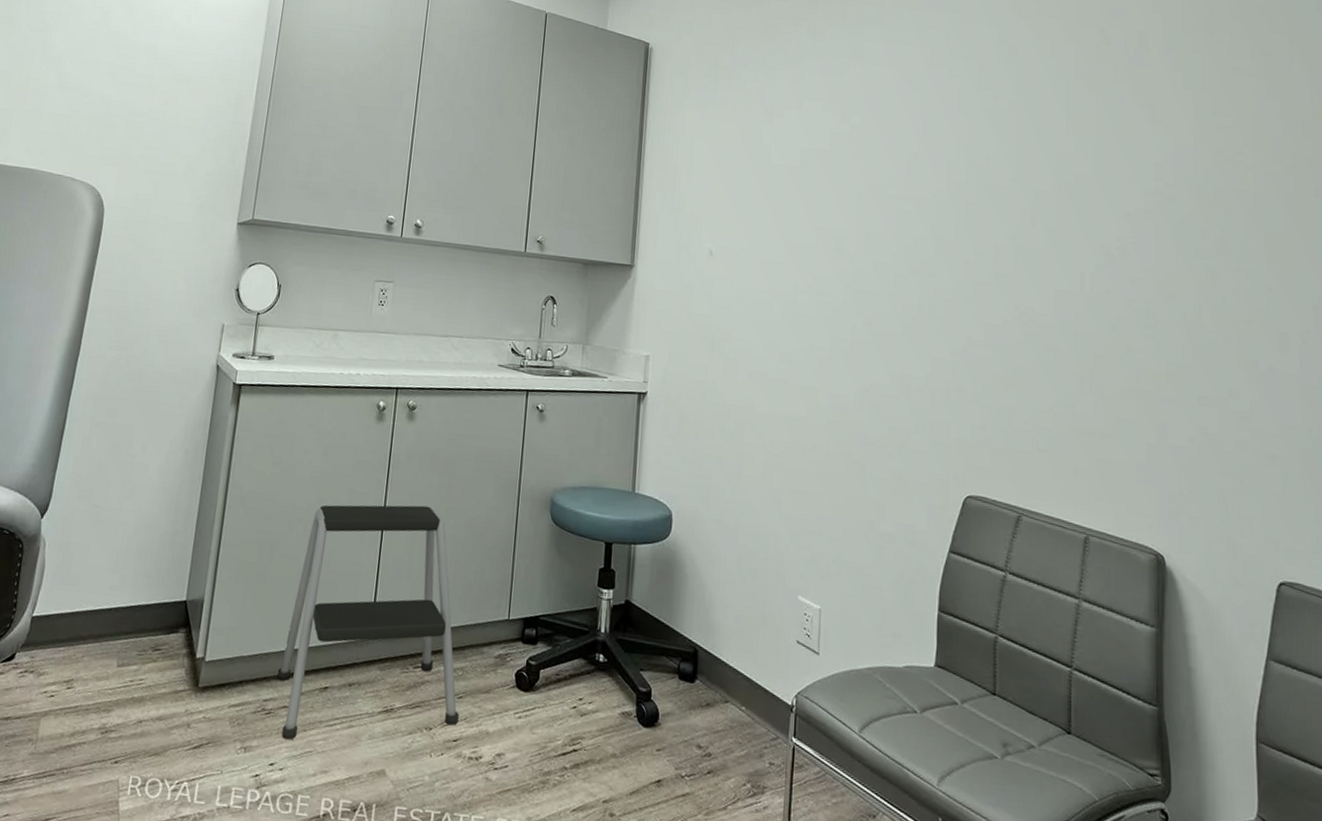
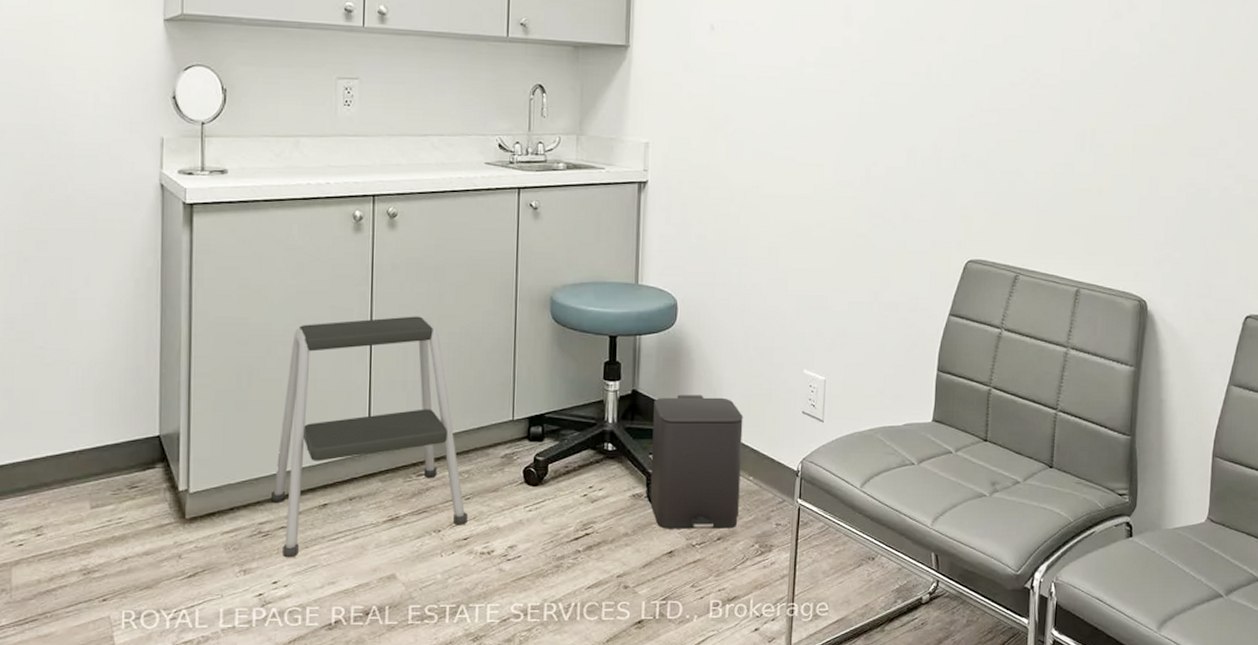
pedal bin: none [639,609,736,762] -> present [650,394,743,529]

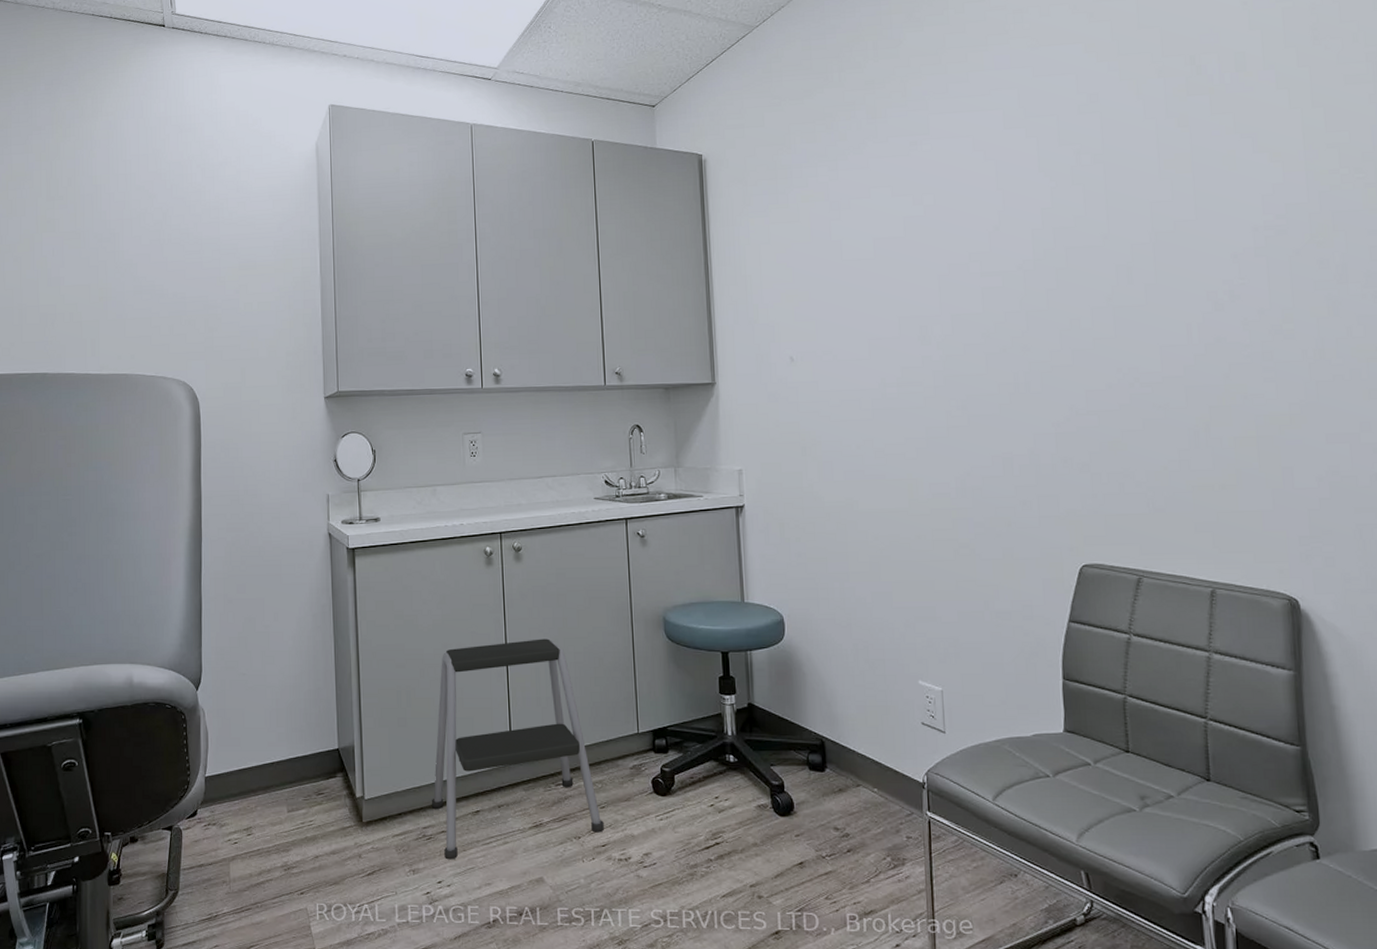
pedal bin: present [650,394,743,529] -> none [770,707,866,841]

